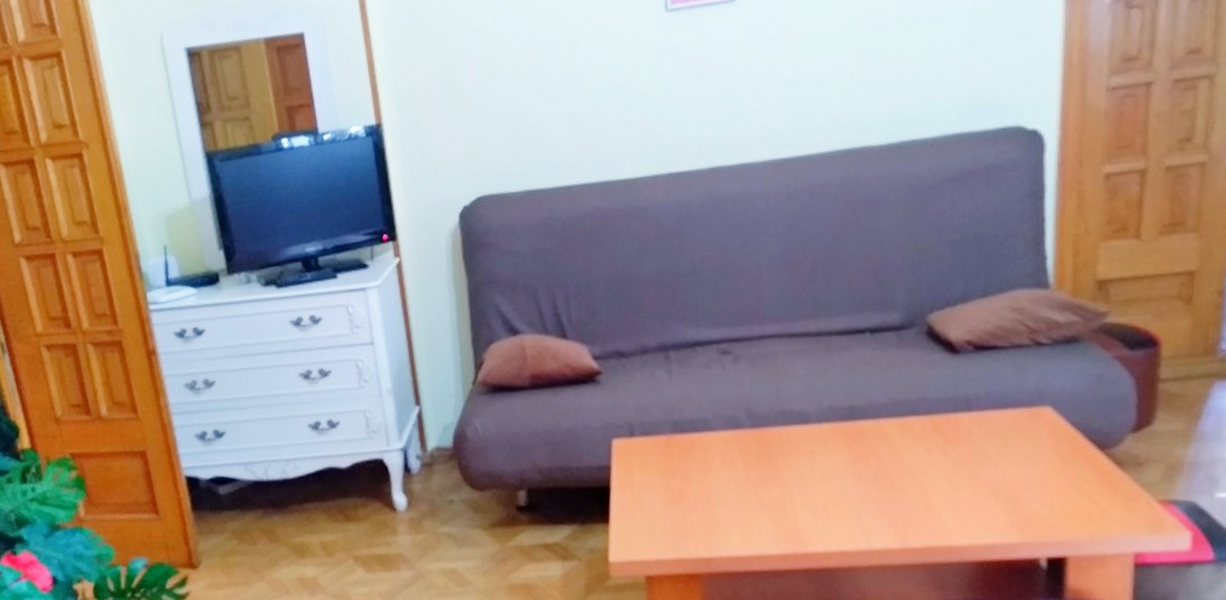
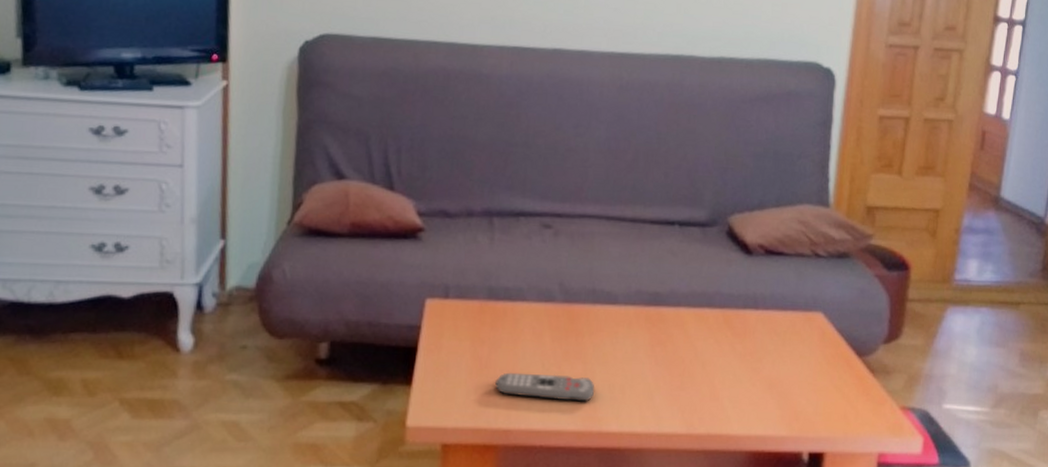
remote control: none [690,500,796,526] -> present [494,372,595,402]

